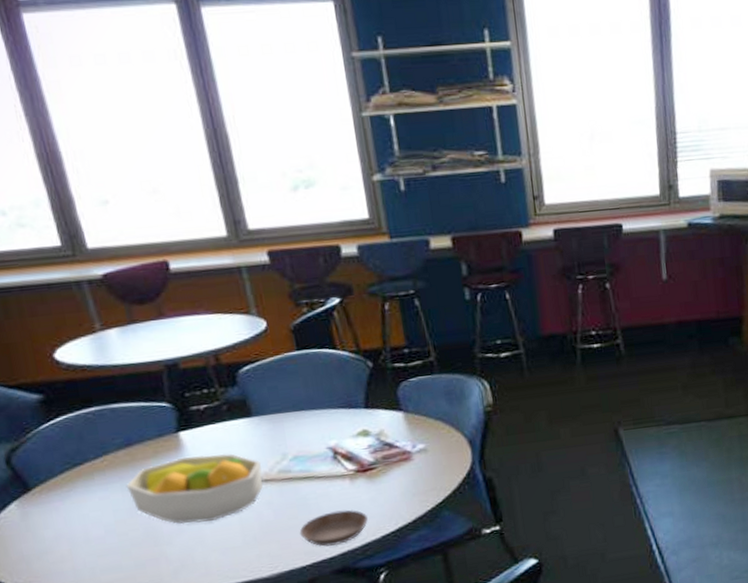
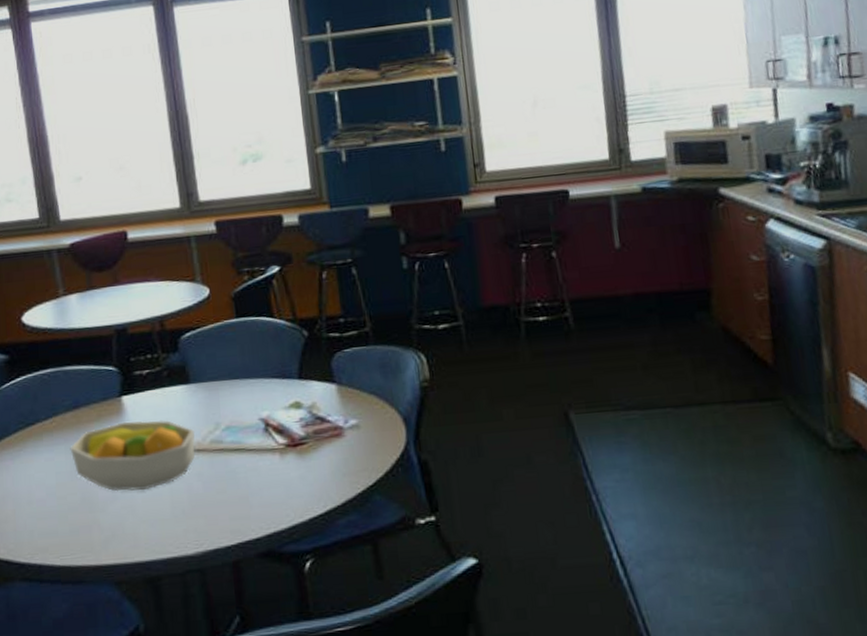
saucer: present [299,510,368,547] -> none [227,487,296,526]

